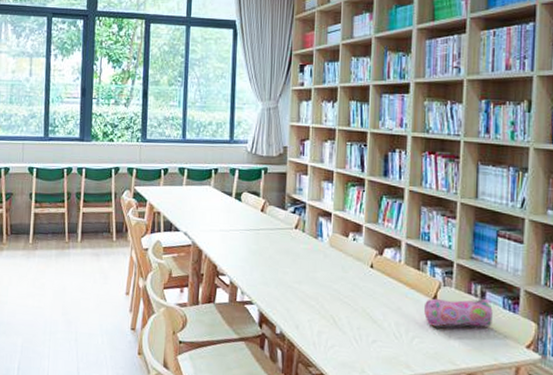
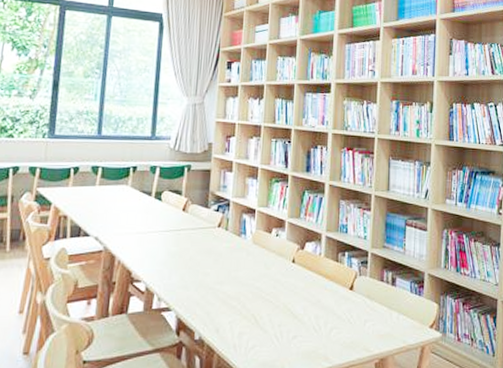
pencil case: present [424,298,493,327] -> none [342,284,402,316]

